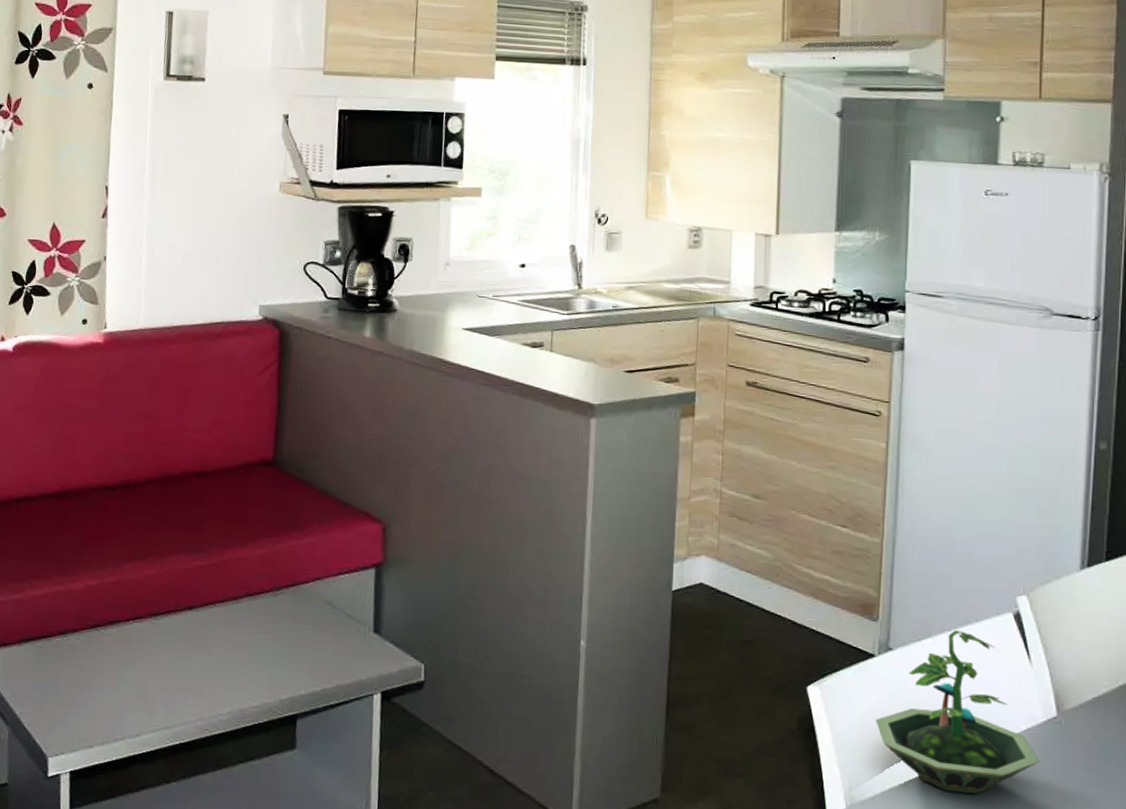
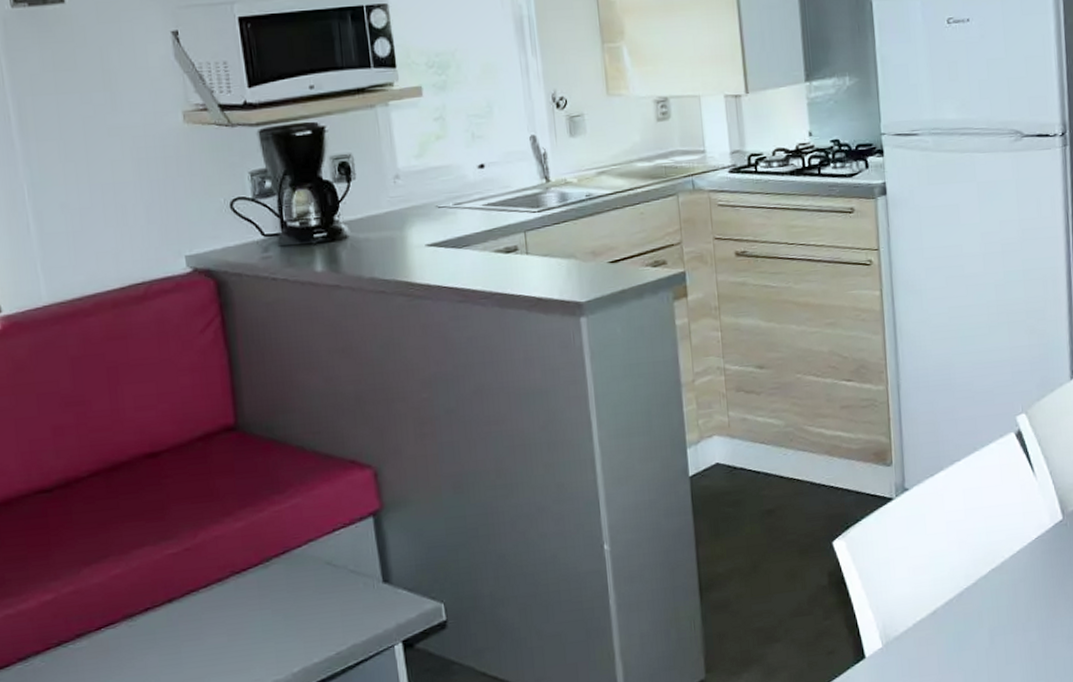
terrarium: present [876,630,1040,795] -> none [901,458,1052,610]

